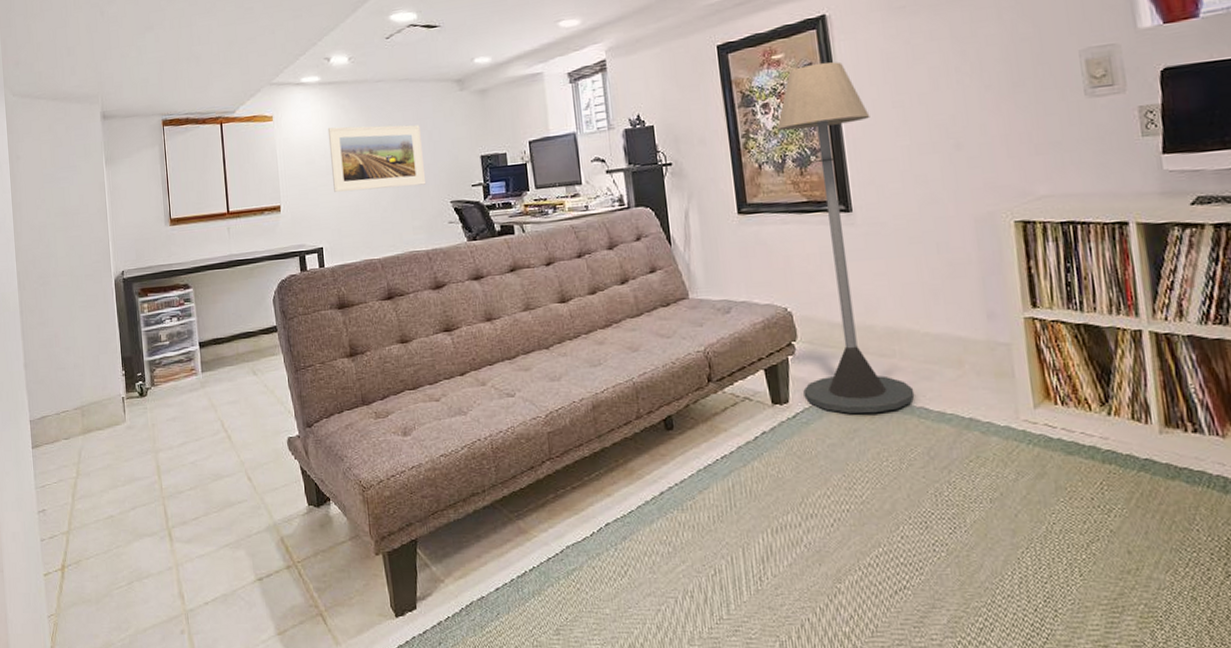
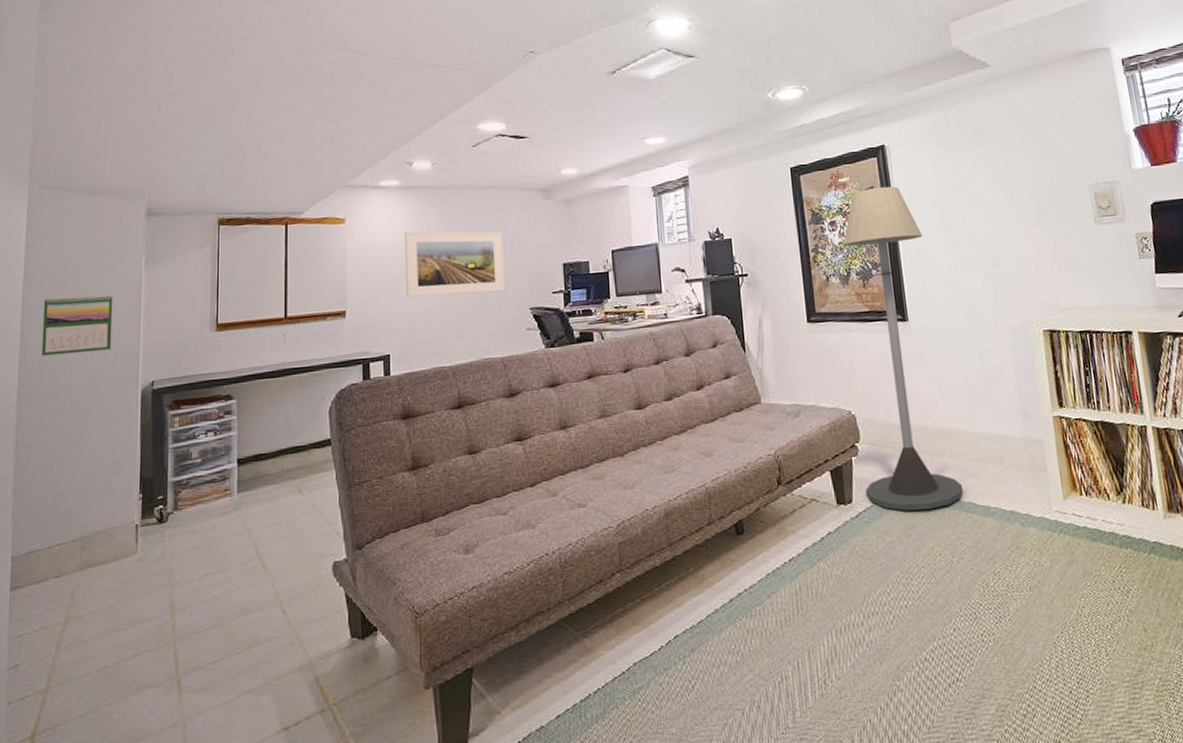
calendar: none [28,193,87,249] -> present [42,295,113,357]

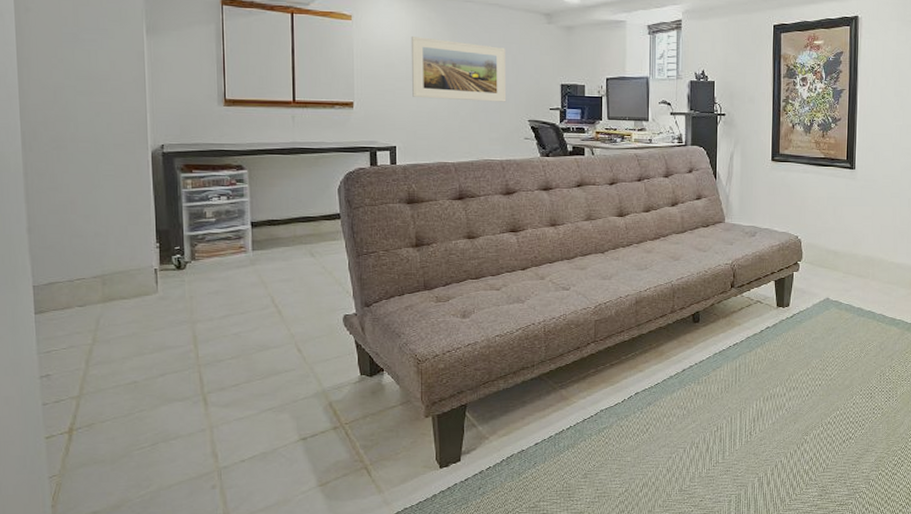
calendar: present [42,295,113,357] -> none [40,54,117,111]
floor lamp: present [843,186,964,511] -> none [801,53,878,317]

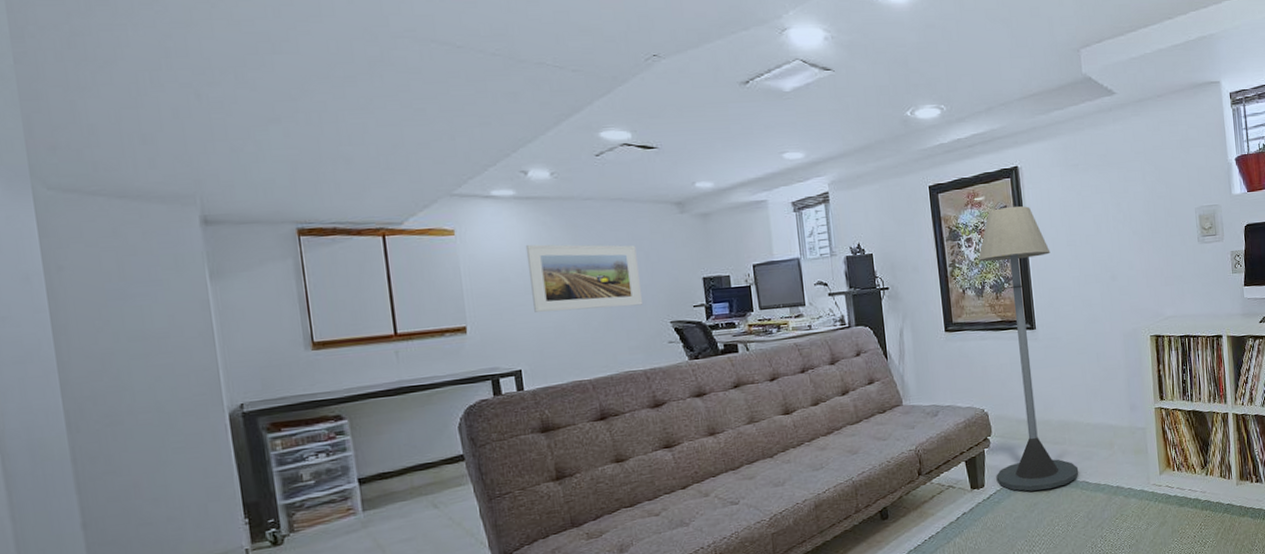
floor lamp: none [801,53,878,317] -> present [978,206,1079,491]

